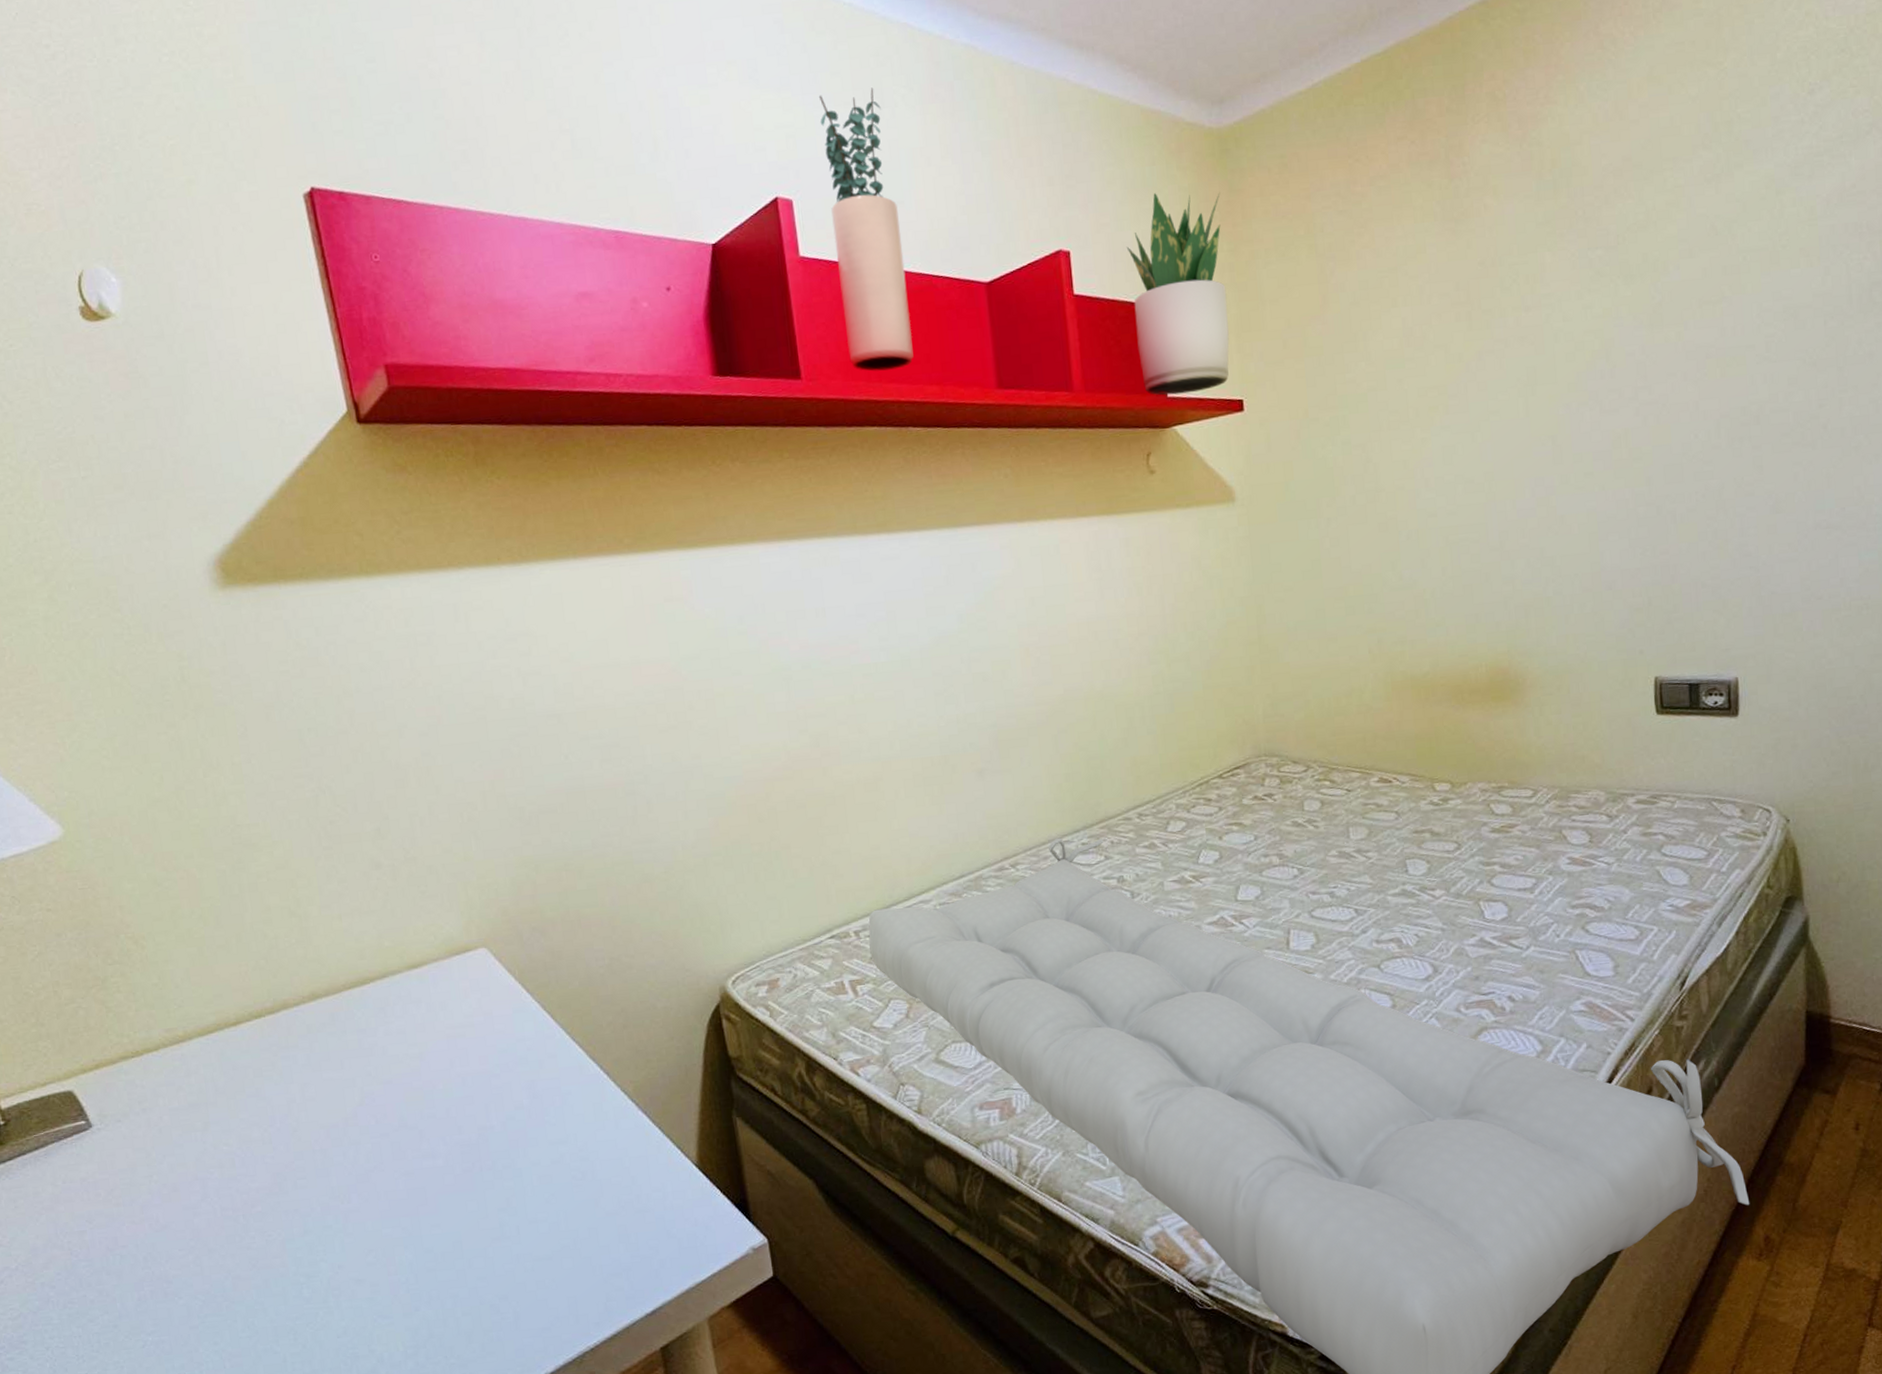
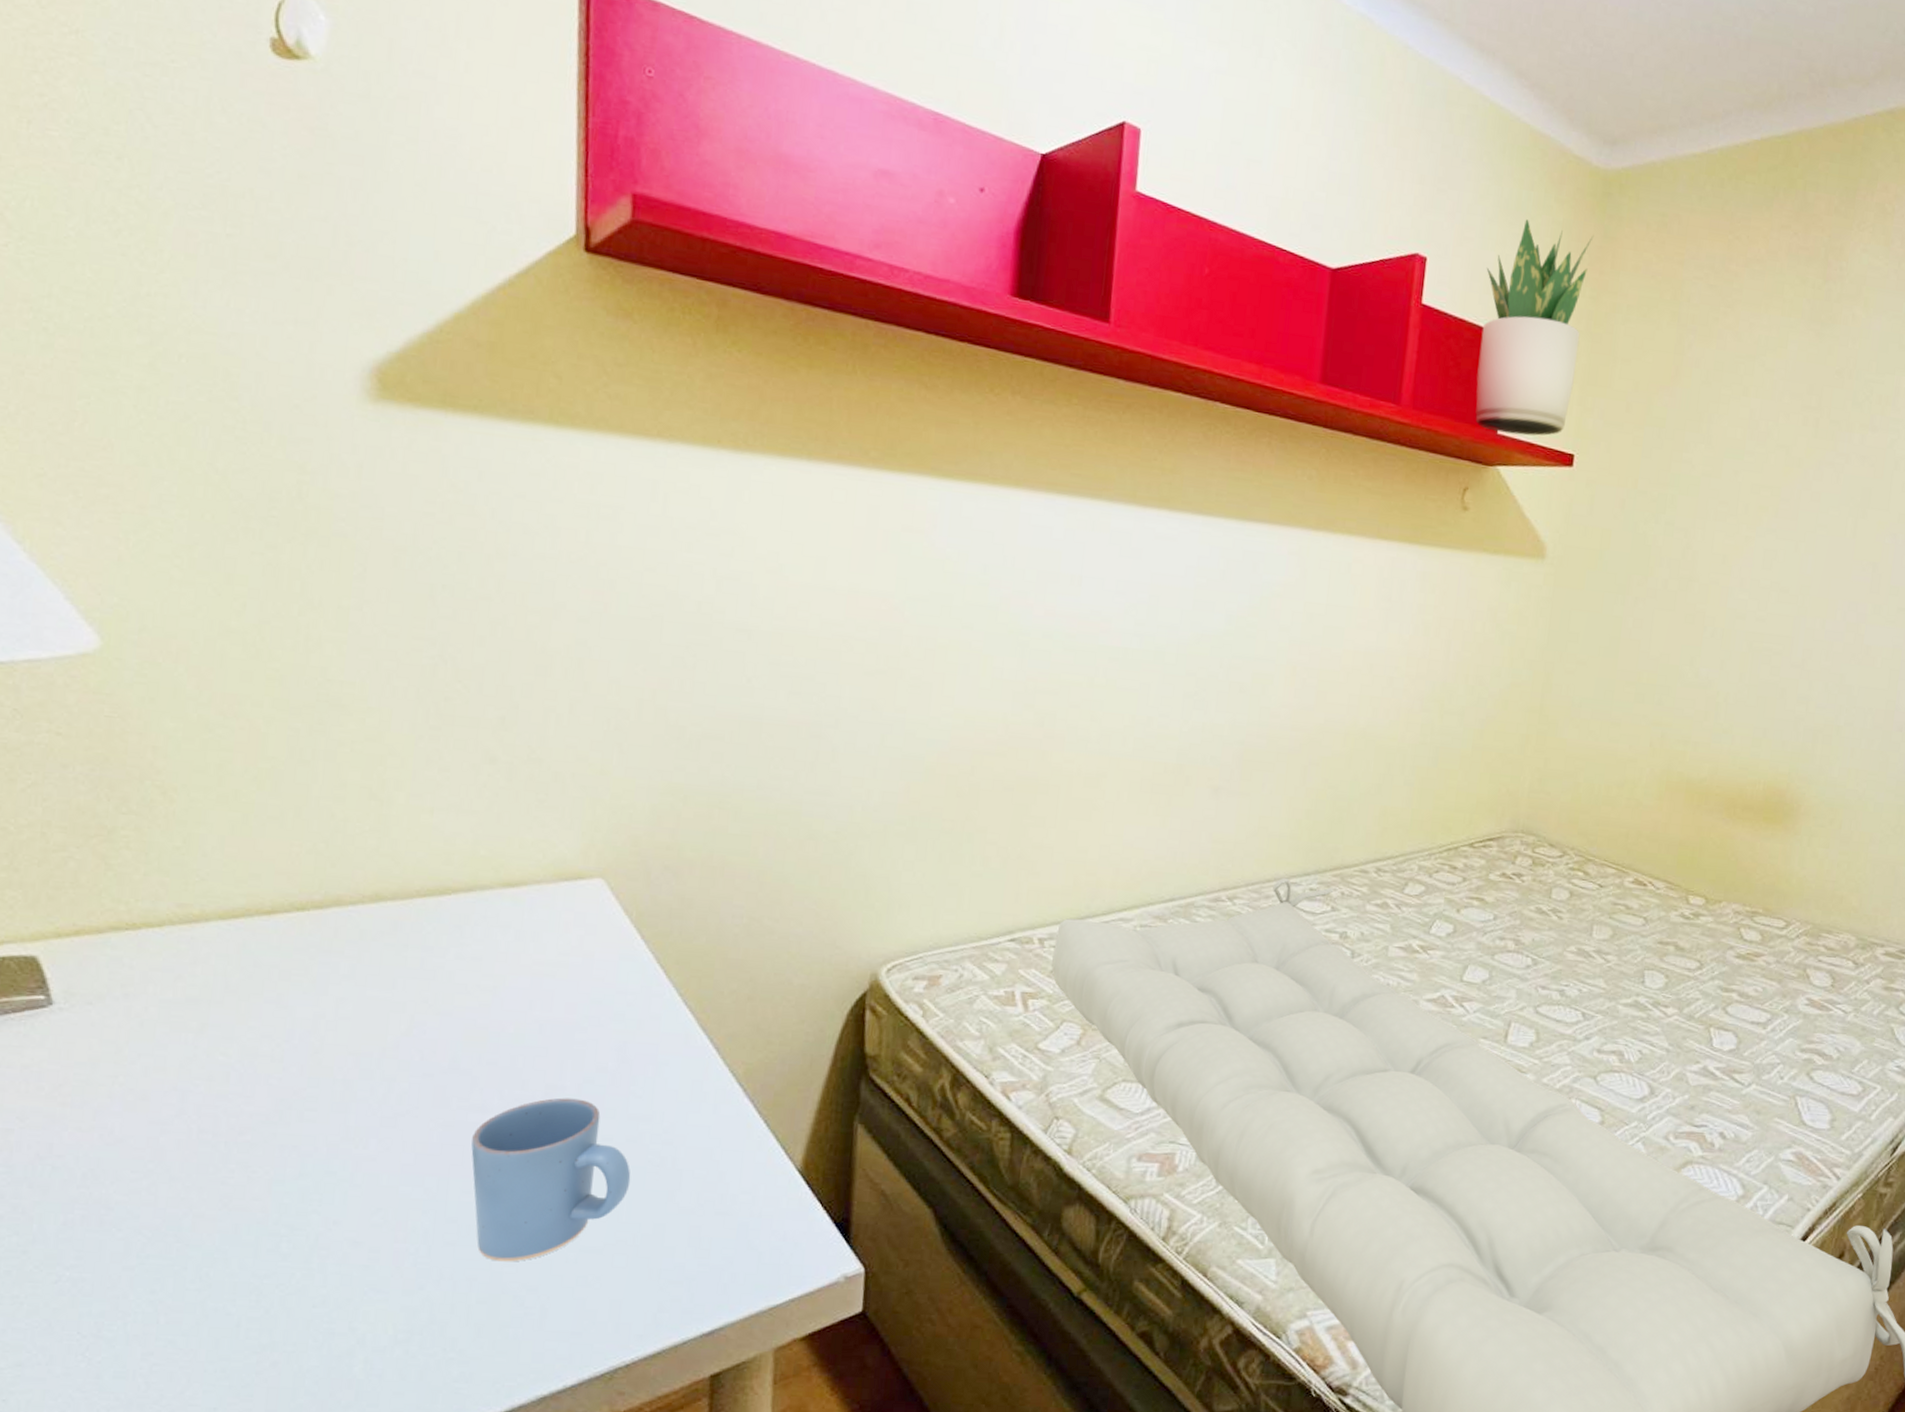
mug: none [429,1134,562,1279] -> present [471,1097,631,1262]
vase: present [818,87,914,372] -> none [1167,26,1258,337]

